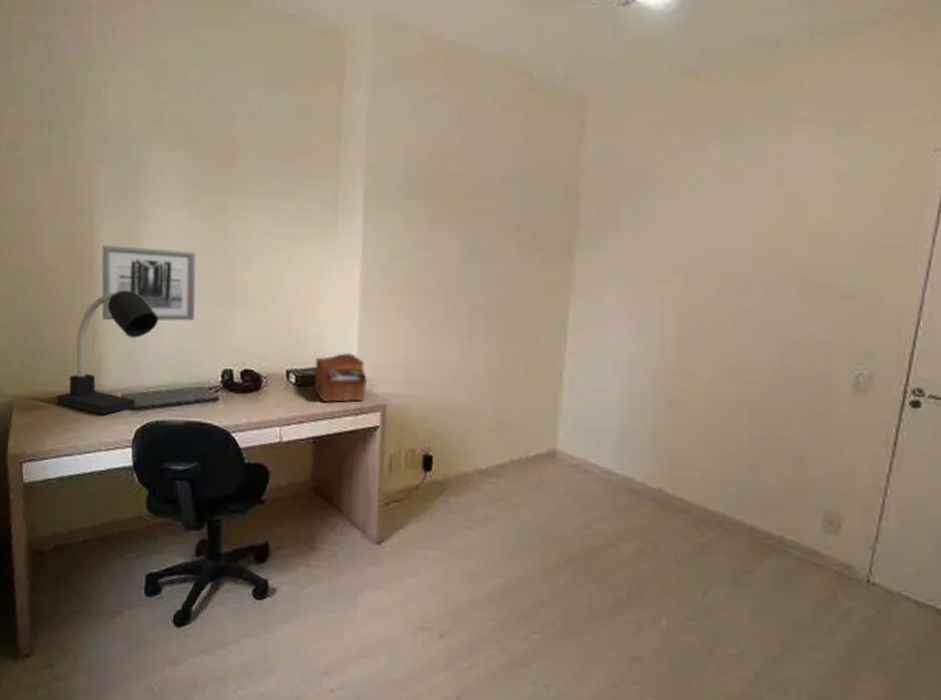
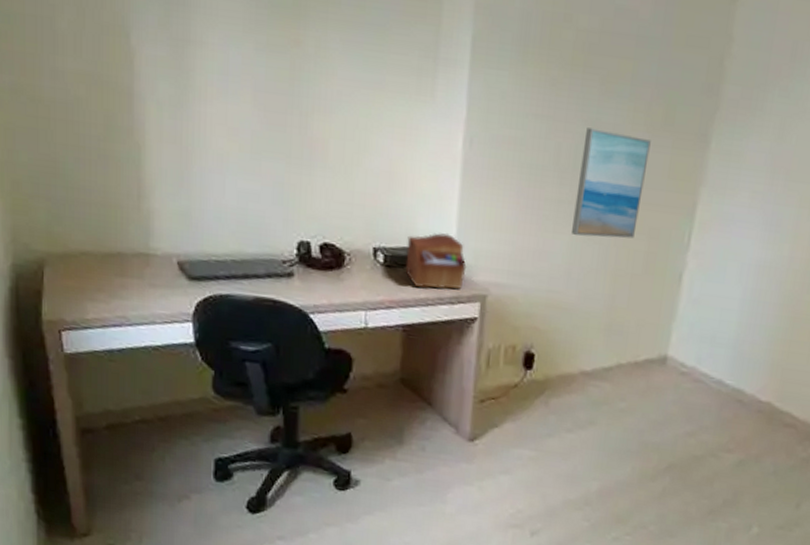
desk lamp: present [56,290,158,415] -> none [97,135,219,284]
wall art: present [102,244,196,322] -> none [143,74,265,180]
wall art: none [459,253,522,346] -> present [572,127,651,239]

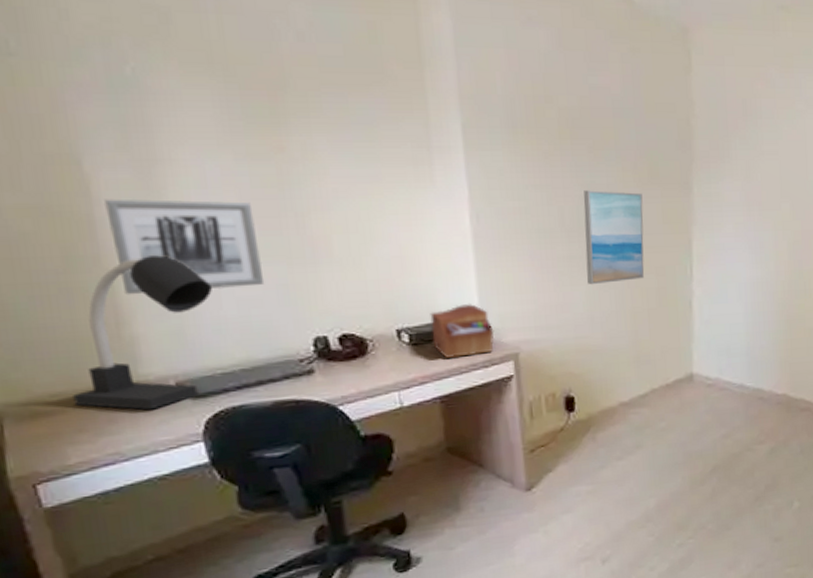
desk lamp: none [97,135,219,284] -> present [73,255,212,410]
wall art: none [143,74,265,180] -> present [104,199,265,295]

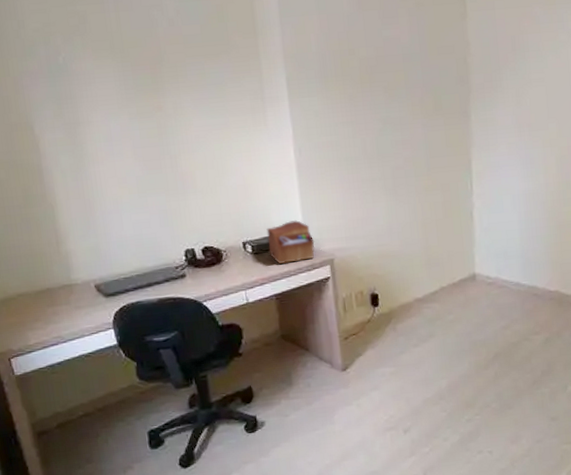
desk lamp: present [73,255,212,410] -> none [31,192,117,306]
wall art: present [104,199,265,295] -> none [48,150,151,222]
wall art: present [583,190,645,285] -> none [381,123,432,202]

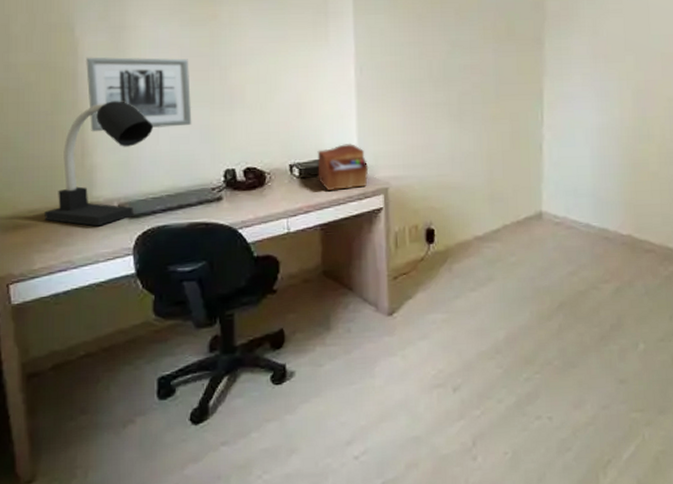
desk lamp: none [31,192,117,306] -> present [44,101,153,227]
wall art: none [48,150,151,222] -> present [86,57,192,132]

